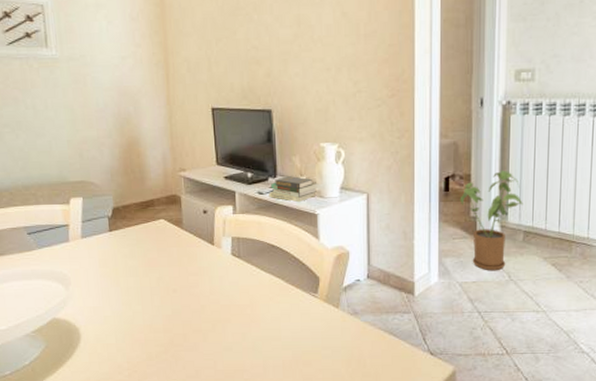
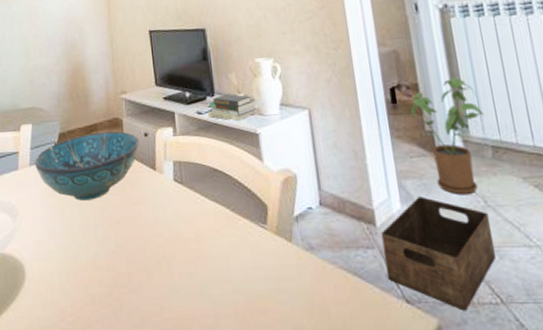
decorative bowl: none [86,208,199,271] -> present [34,131,140,201]
storage basket: none [418,272,509,360] -> present [381,197,496,311]

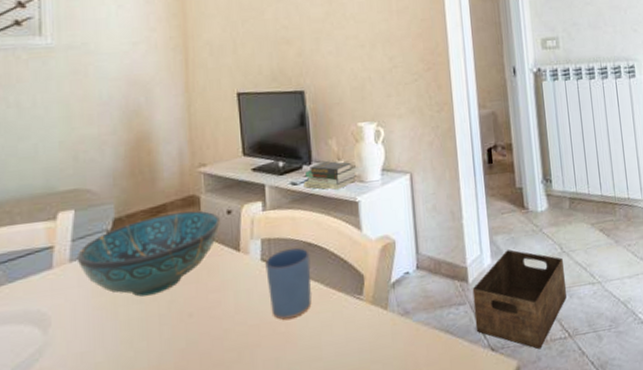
mug: none [177,171,219,237] -> present [265,247,312,320]
house plant: present [410,77,484,195] -> none [504,136,565,245]

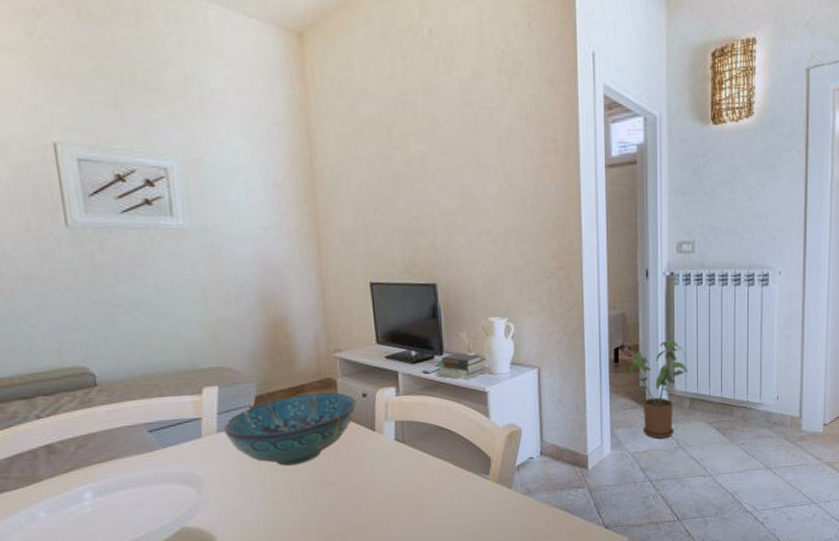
mug: present [265,247,312,320] -> none [399,430,442,492]
storage basket: present [472,249,567,350] -> none [591,442,678,529]
house plant: none [504,136,565,245] -> present [629,339,688,439]

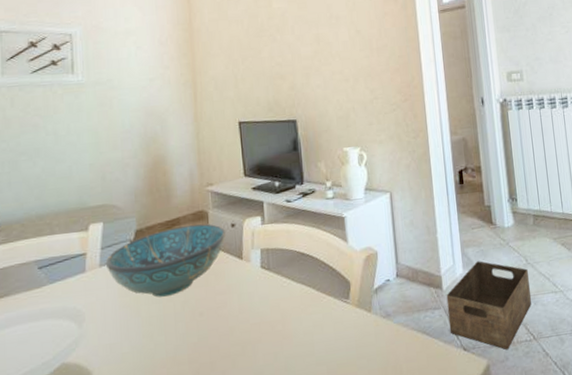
books: present [435,353,487,381] -> none [296,181,343,207]
storage basket: none [591,442,678,529] -> present [446,261,531,350]
house plant: present [629,339,688,439] -> none [473,160,529,257]

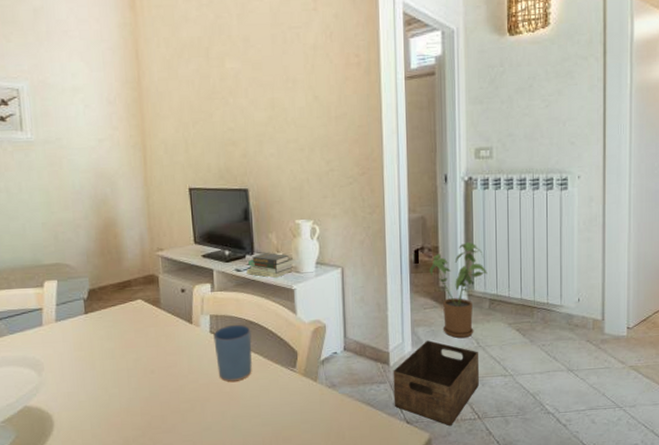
decorative bowl: present [105,224,227,297] -> none [60,288,177,354]
mug: none [264,256,305,319] -> present [213,324,252,382]
books: none [296,181,343,207] -> present [246,253,294,279]
house plant: none [473,160,529,257] -> present [429,241,488,339]

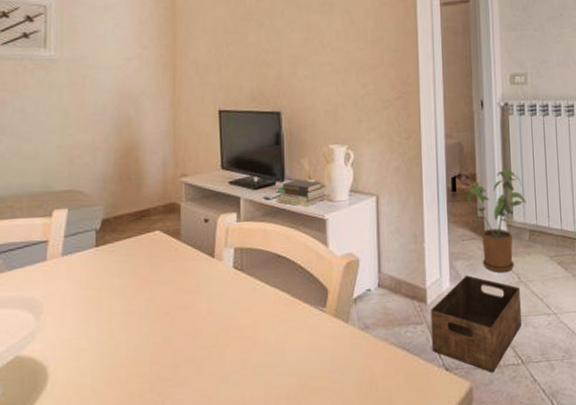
mug: present [213,324,252,382] -> none [237,258,279,324]

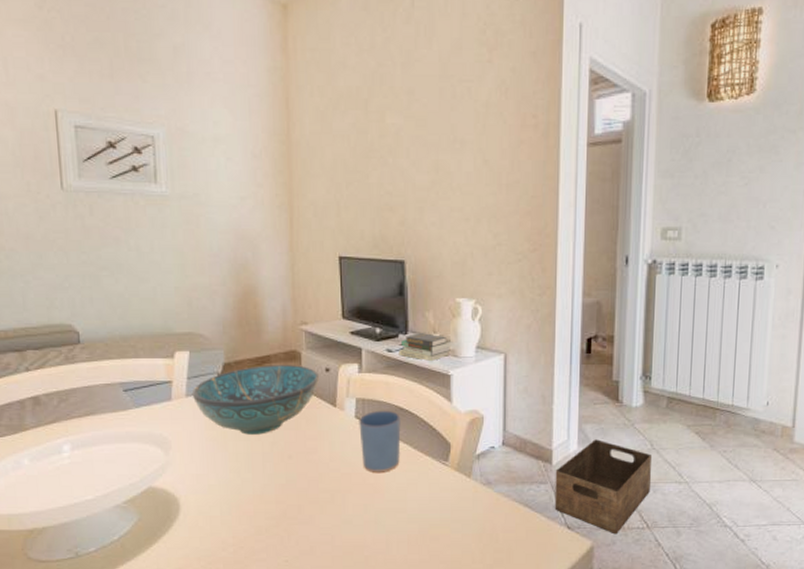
decorative bowl: none [68,217,199,293] -> present [191,365,320,435]
mug: none [237,258,279,324] -> present [359,410,401,472]
house plant: present [467,168,527,273] -> none [602,332,667,439]

